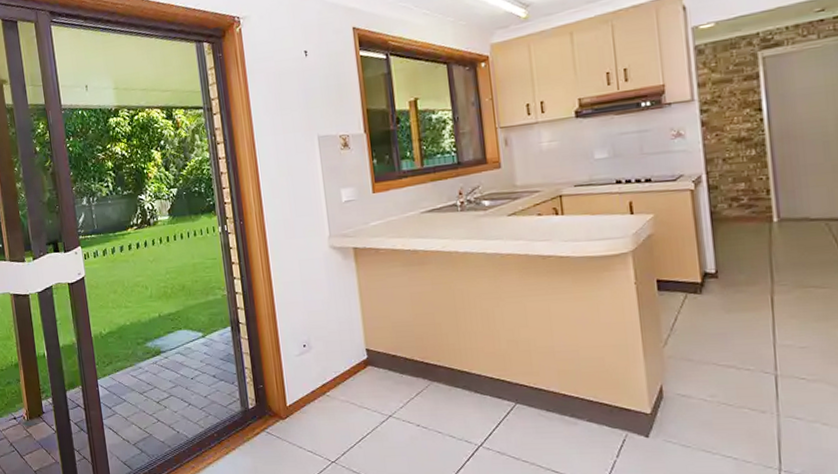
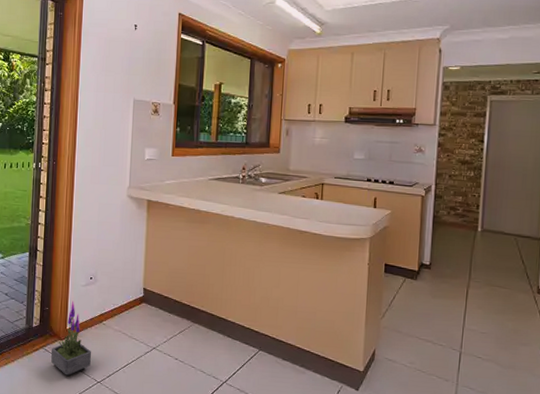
potted plant: none [274,374,321,459] -> present [51,301,91,376]

